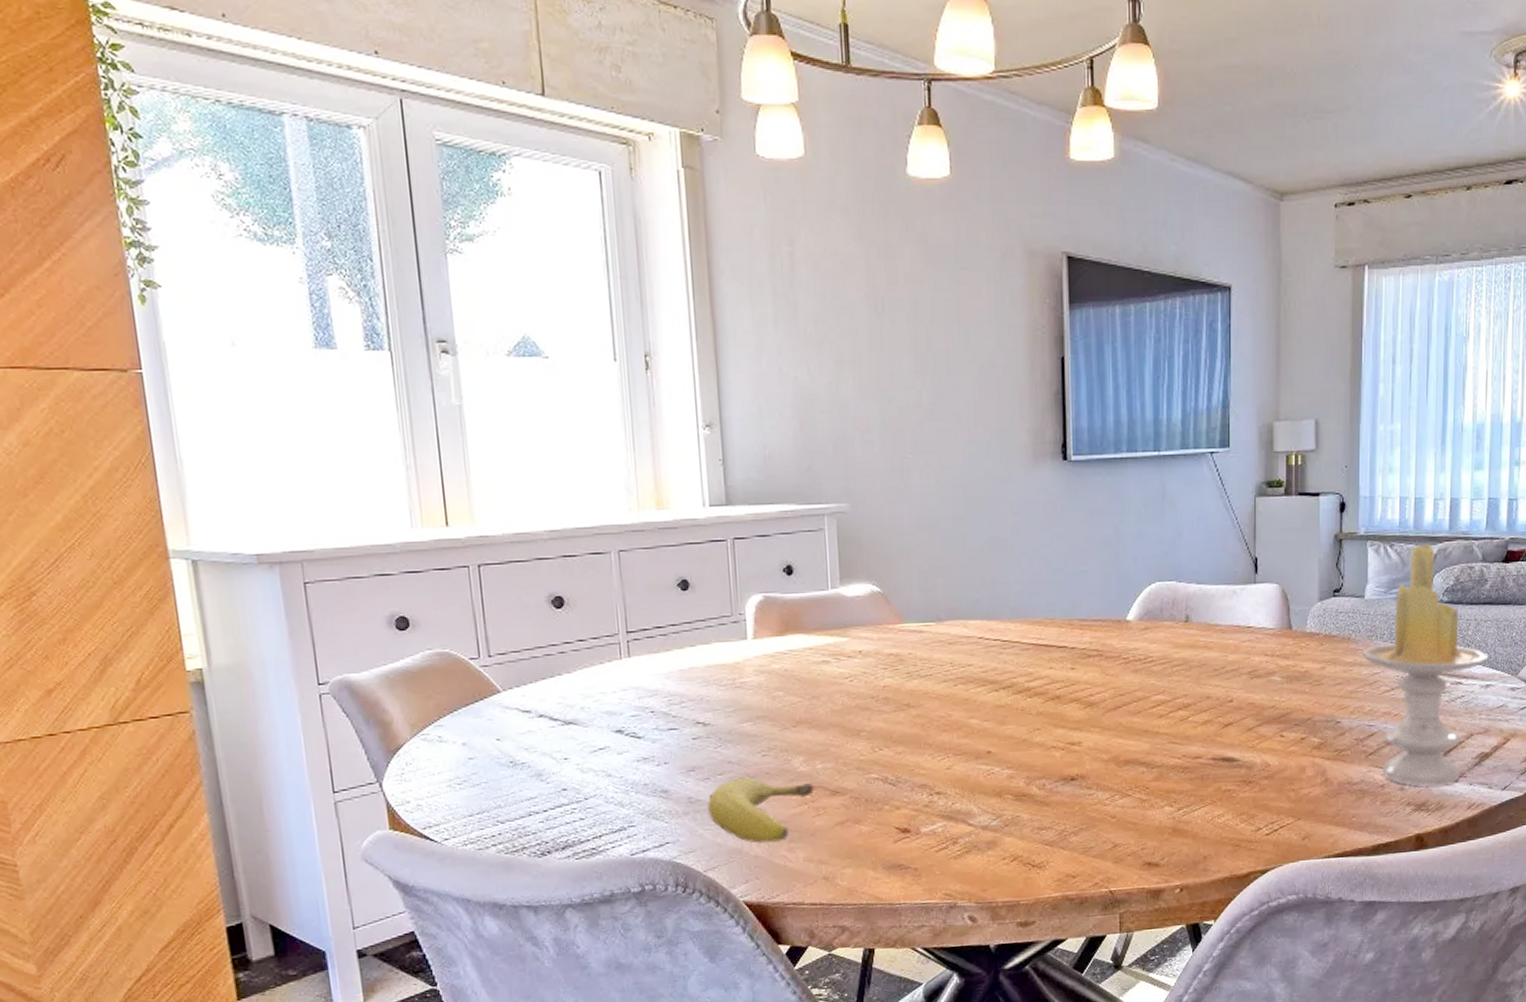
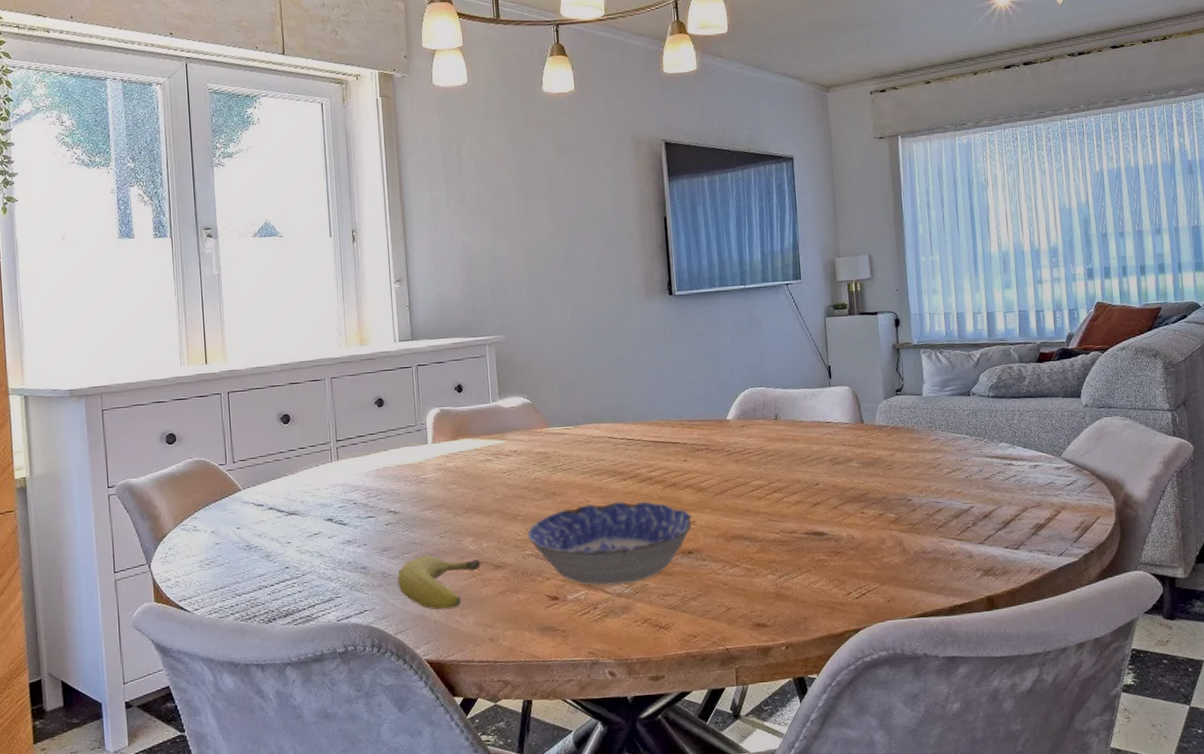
bowl: none [873,716,1078,817] -> present [527,501,692,585]
candle: present [1361,544,1489,787] -> none [924,350,1034,554]

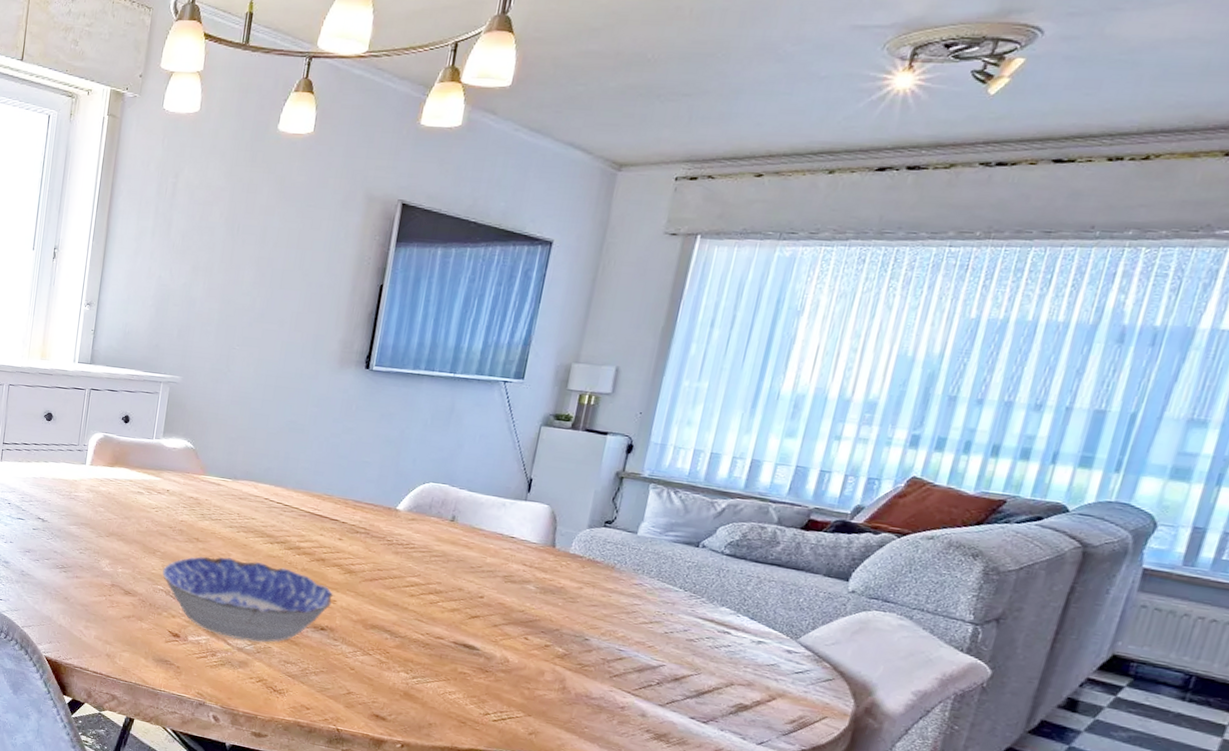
fruit: present [396,555,481,610] -> none [32,565,113,620]

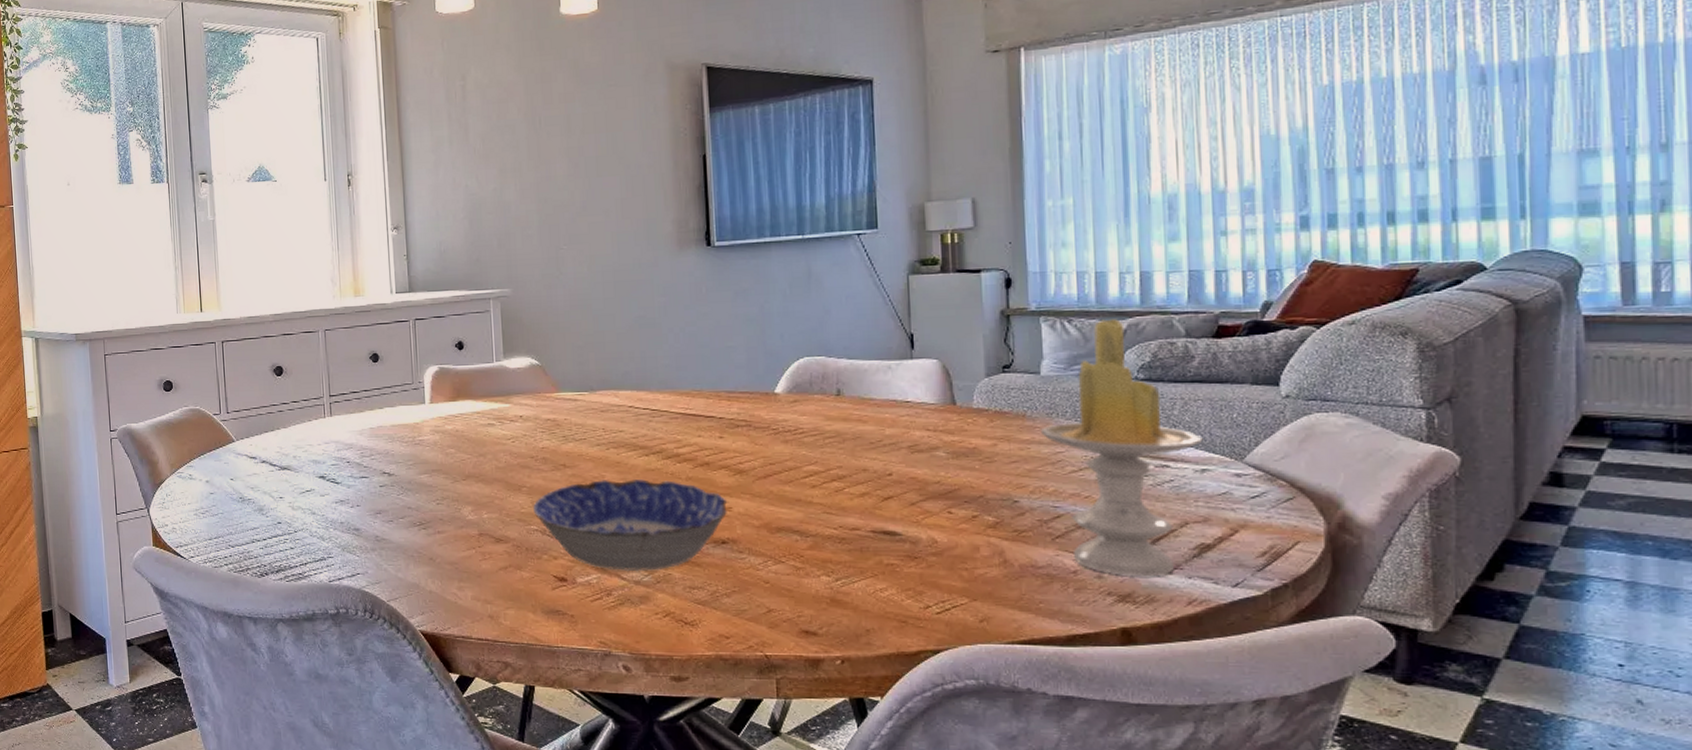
candle: none [623,496,767,725] -> present [1040,319,1203,577]

